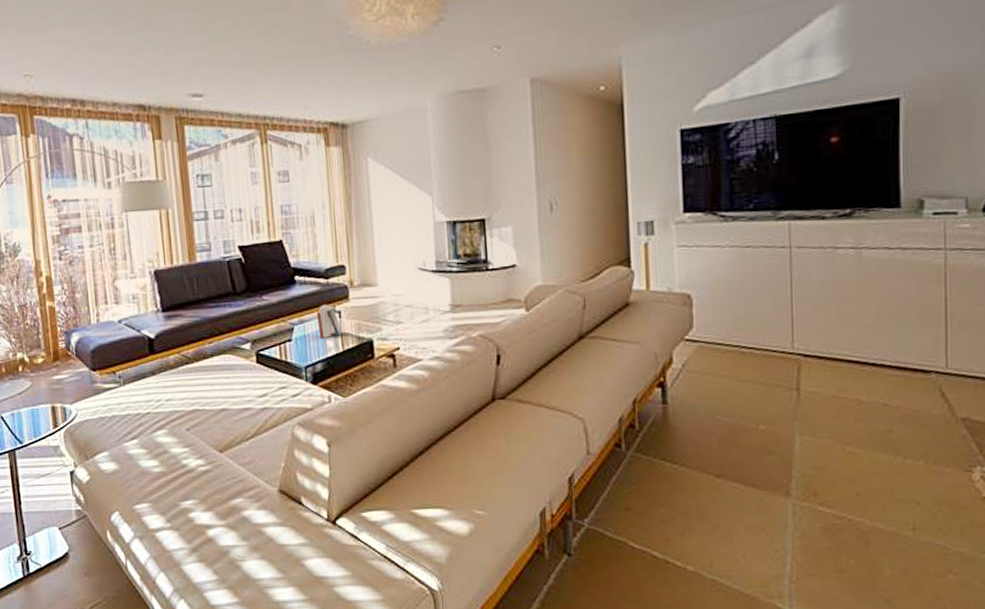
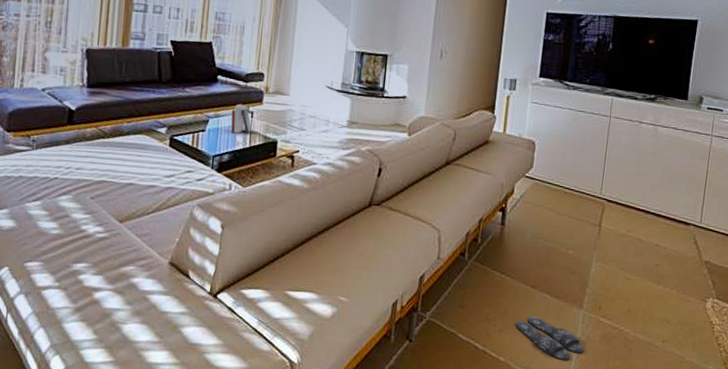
slippers: none [701,513,801,565] -> present [515,317,584,361]

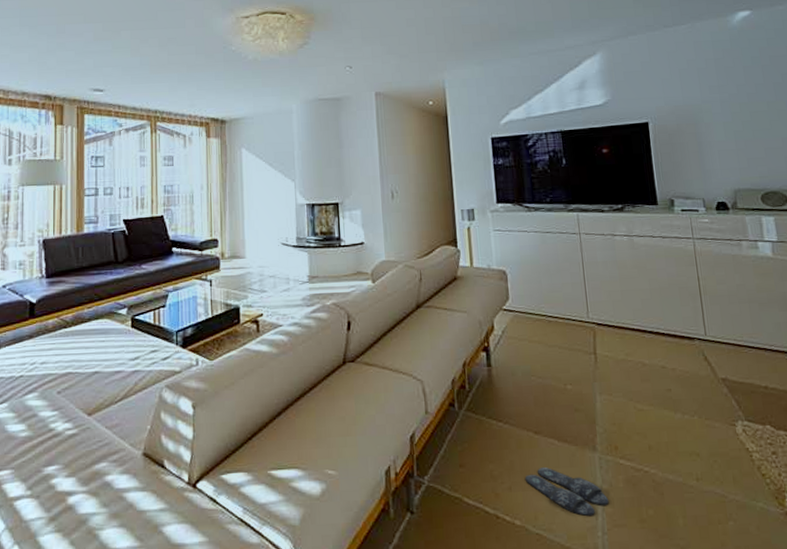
books: present [231,103,253,134] -> none [189,273,213,305]

